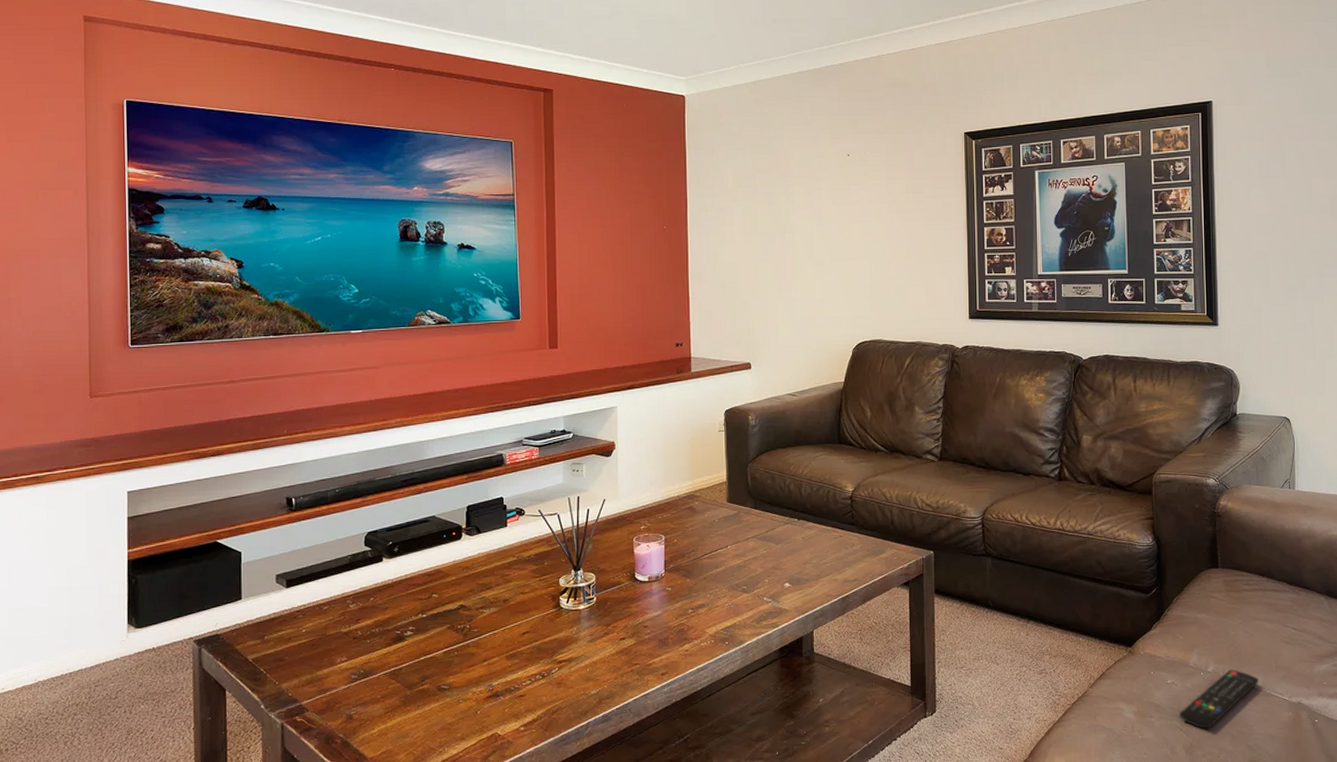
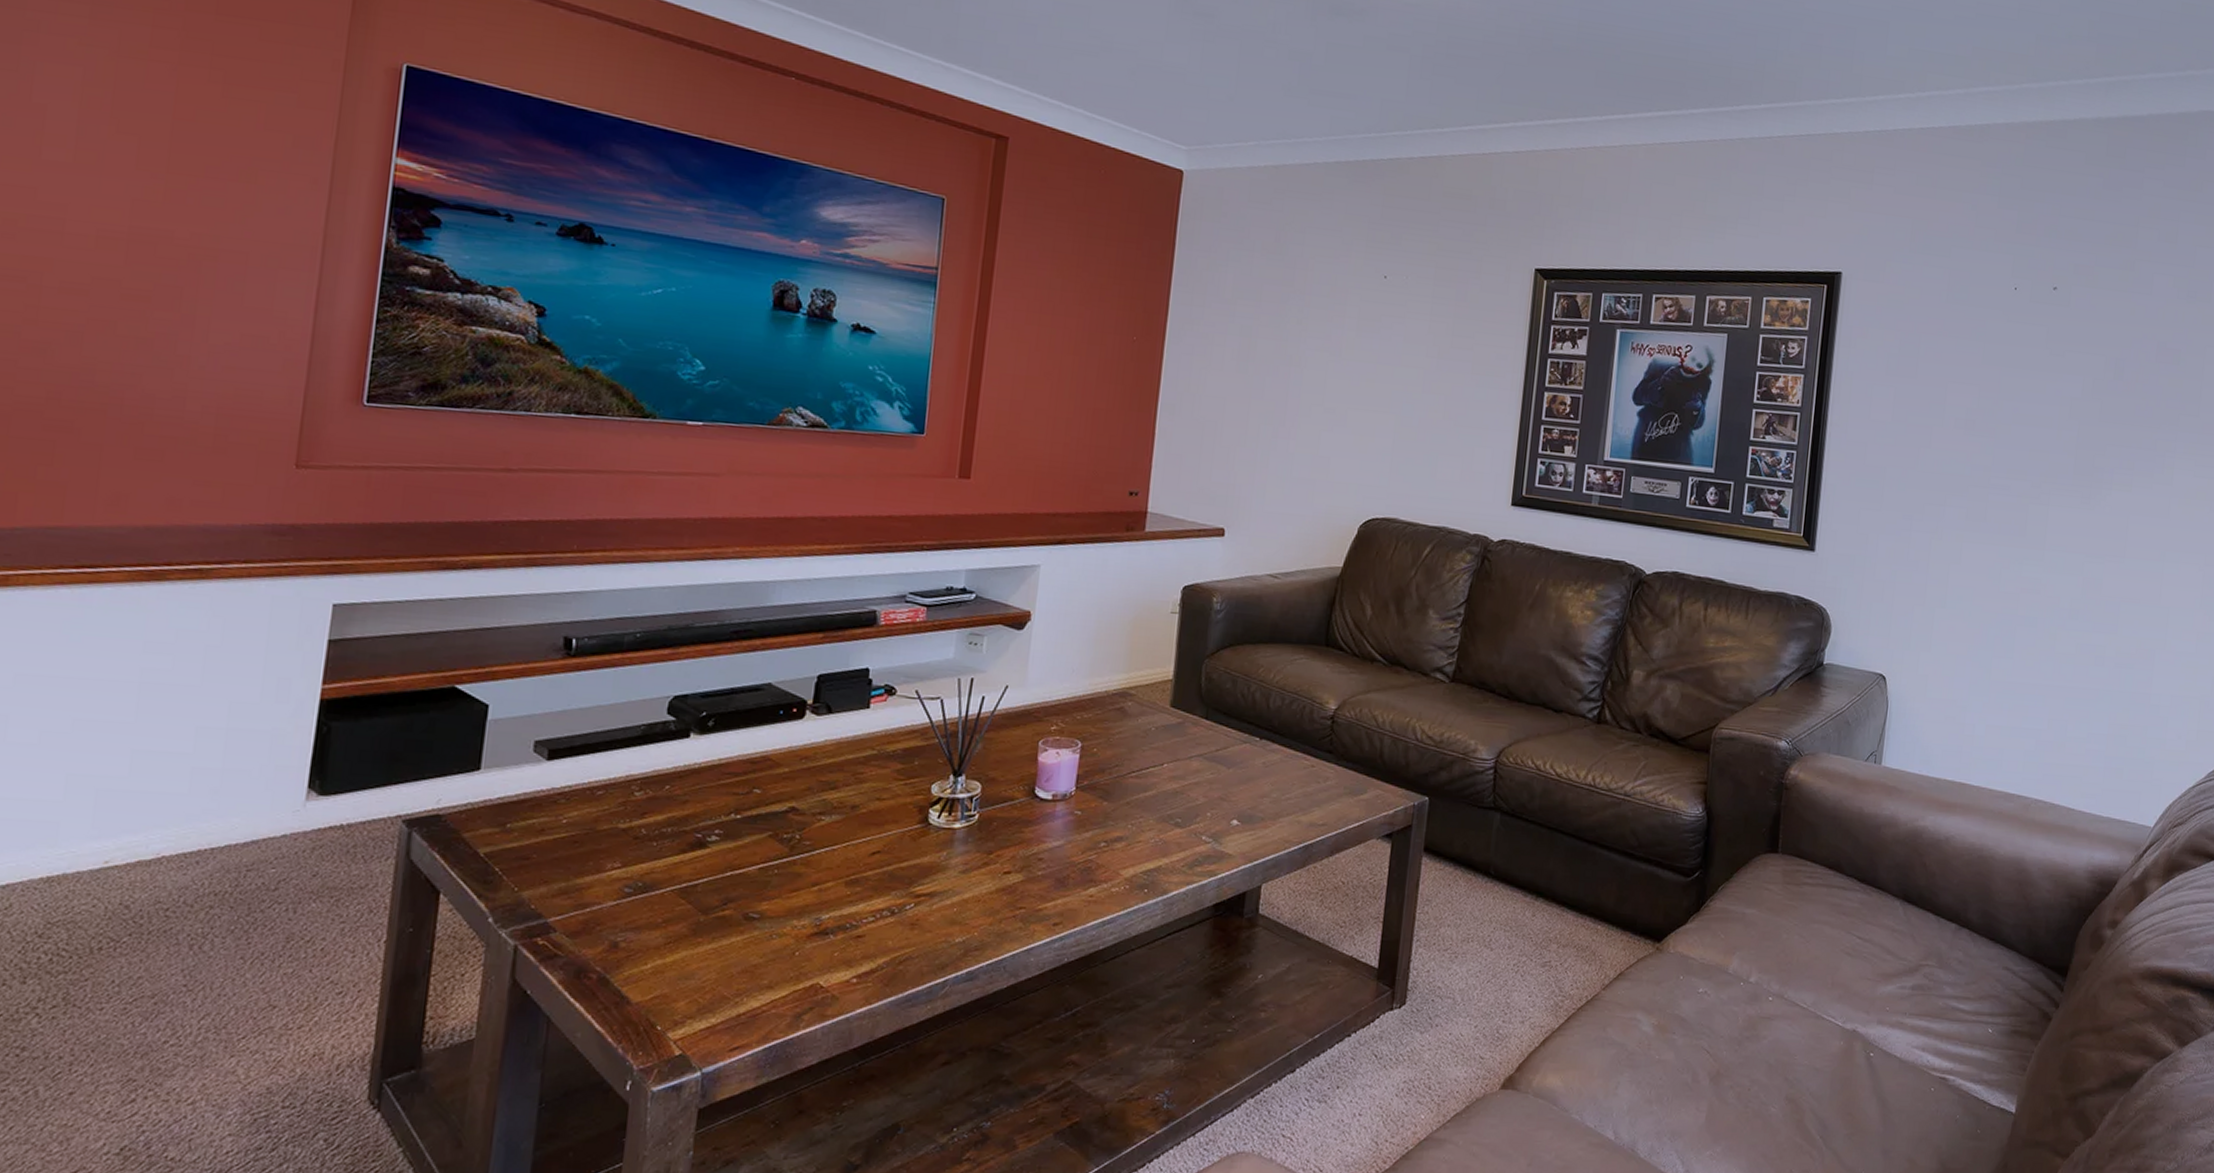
remote control: present [1180,669,1259,729] -> none [1708,982,1810,1054]

